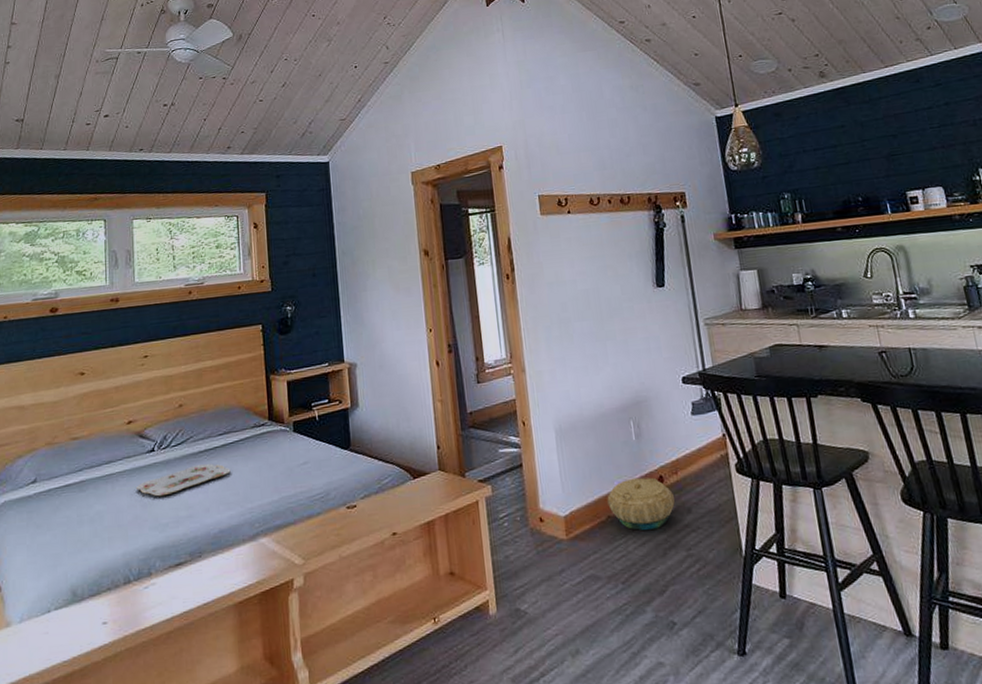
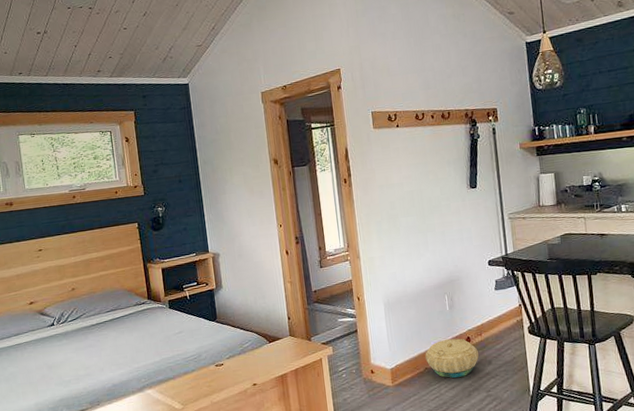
serving tray: present [137,464,231,497] -> none [42,334,119,361]

